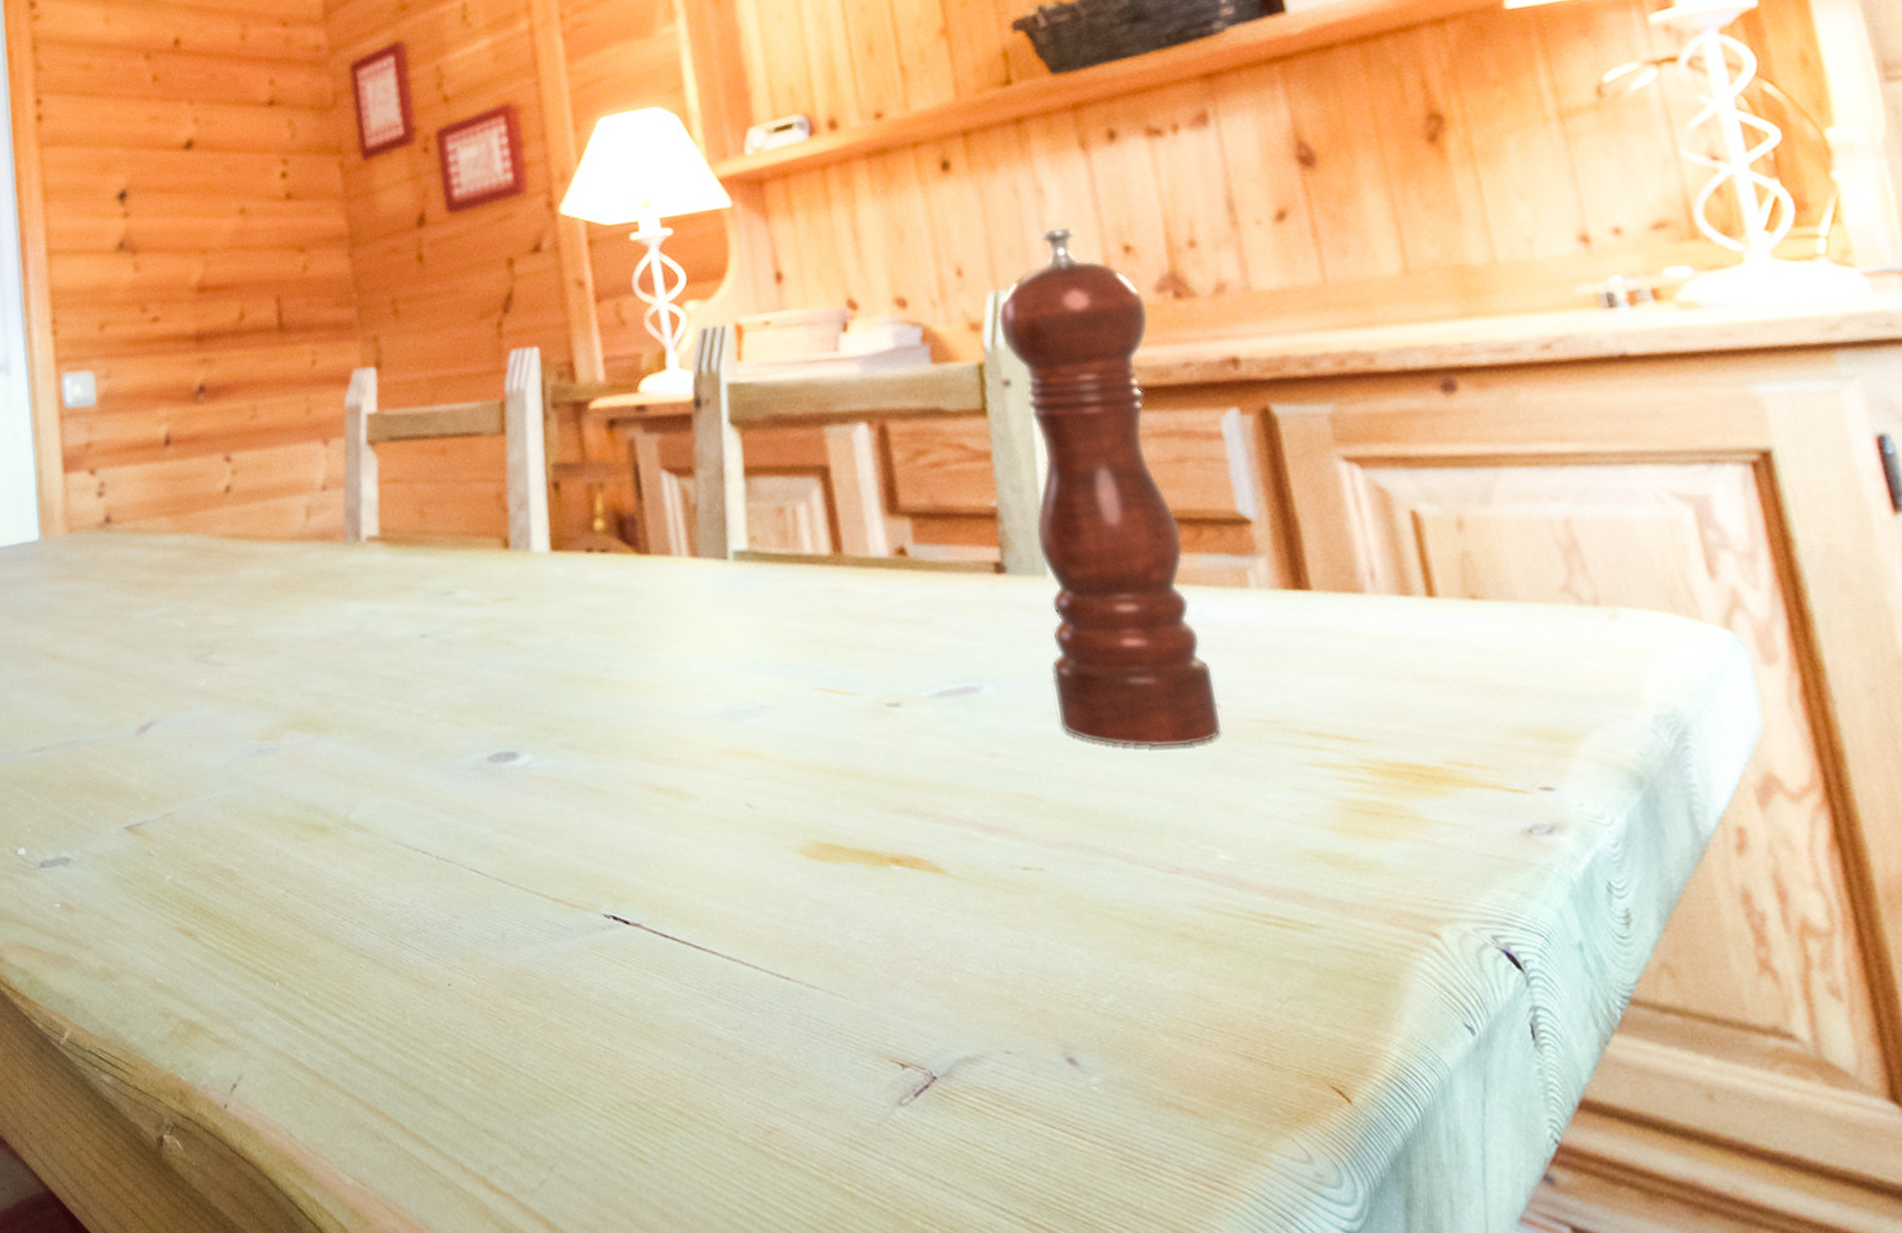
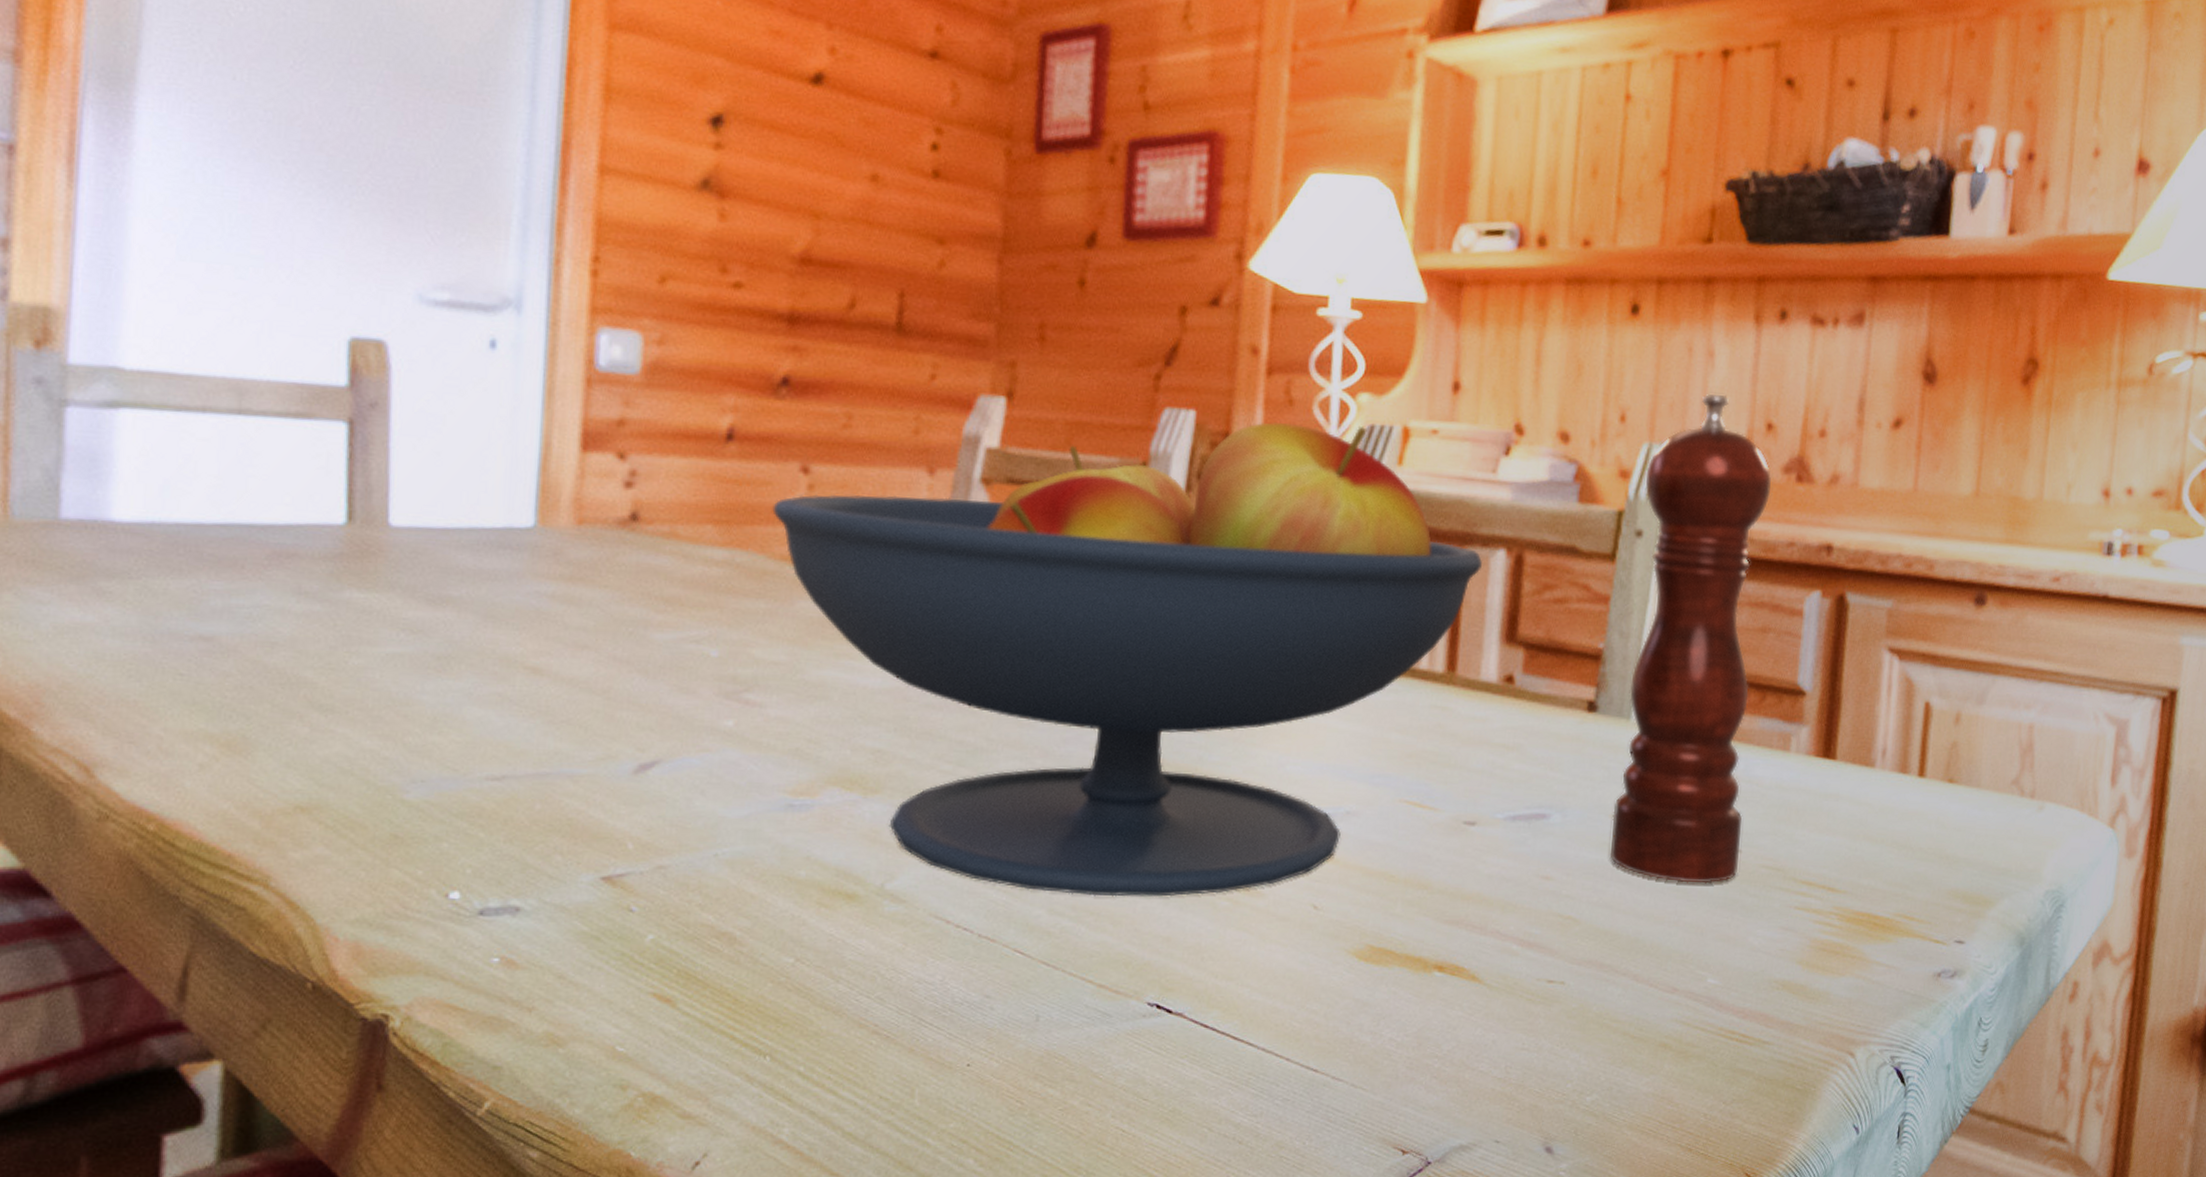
fruit bowl: none [207,332,845,812] -> present [772,422,1482,897]

